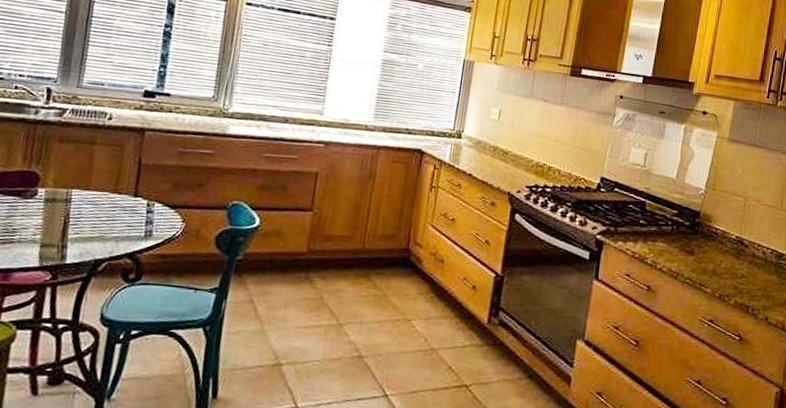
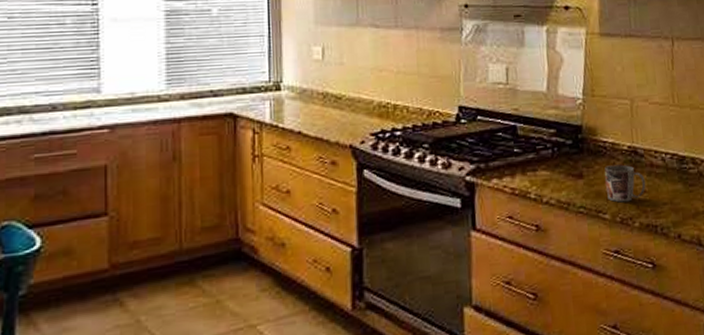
mug: none [711,249,746,282] -> present [604,164,646,203]

